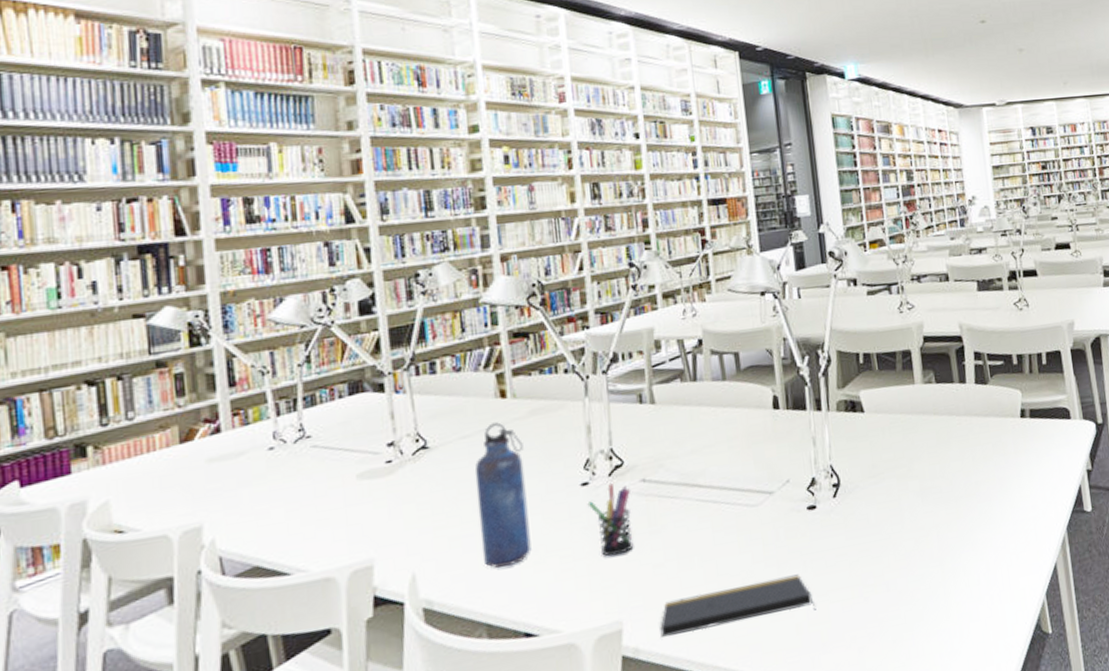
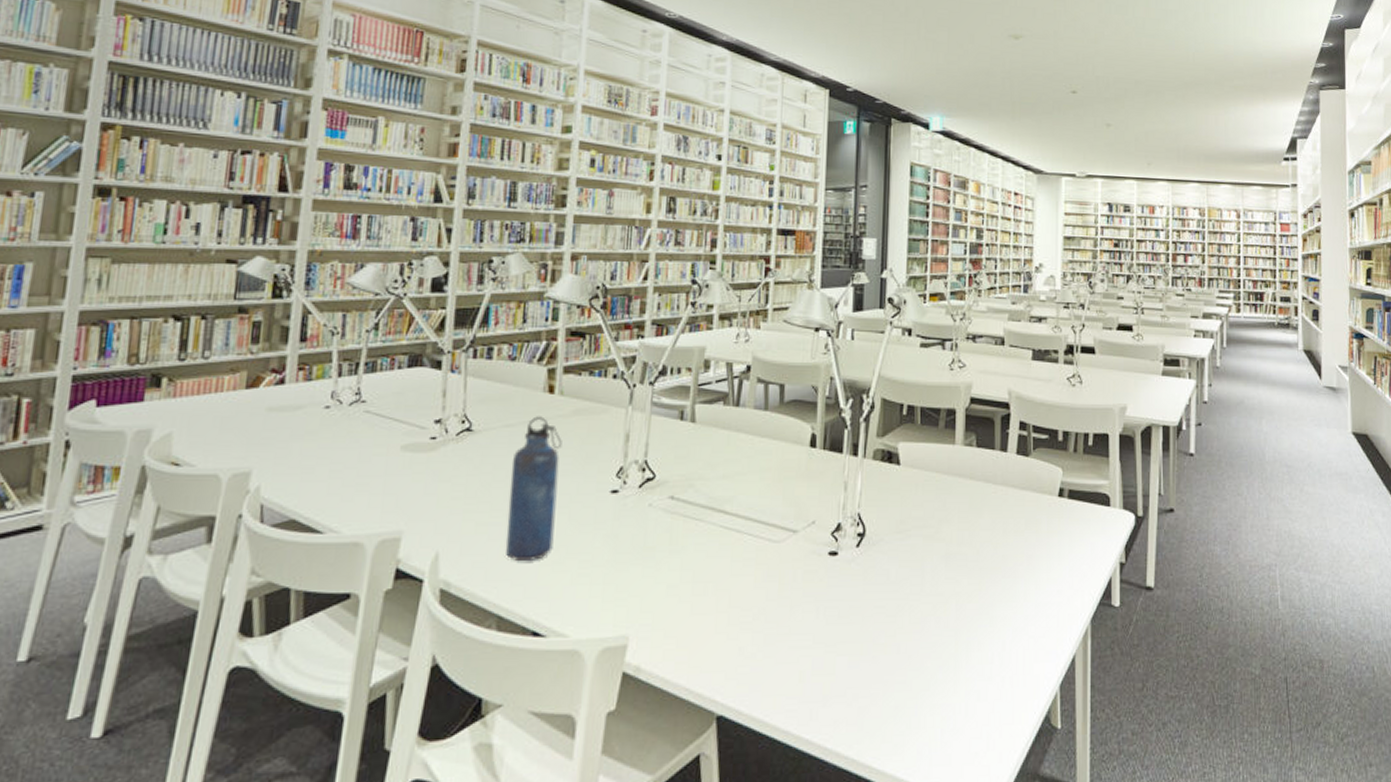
pen holder: present [587,483,634,557] -> none [614,496,657,569]
notepad: present [660,574,816,637] -> none [664,619,822,661]

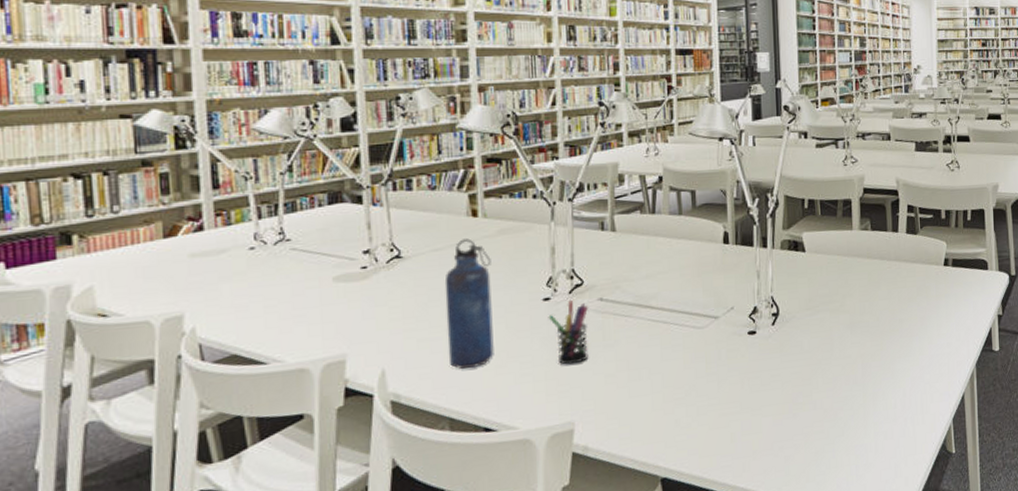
pen holder: none [614,496,657,569] -> present [548,300,589,365]

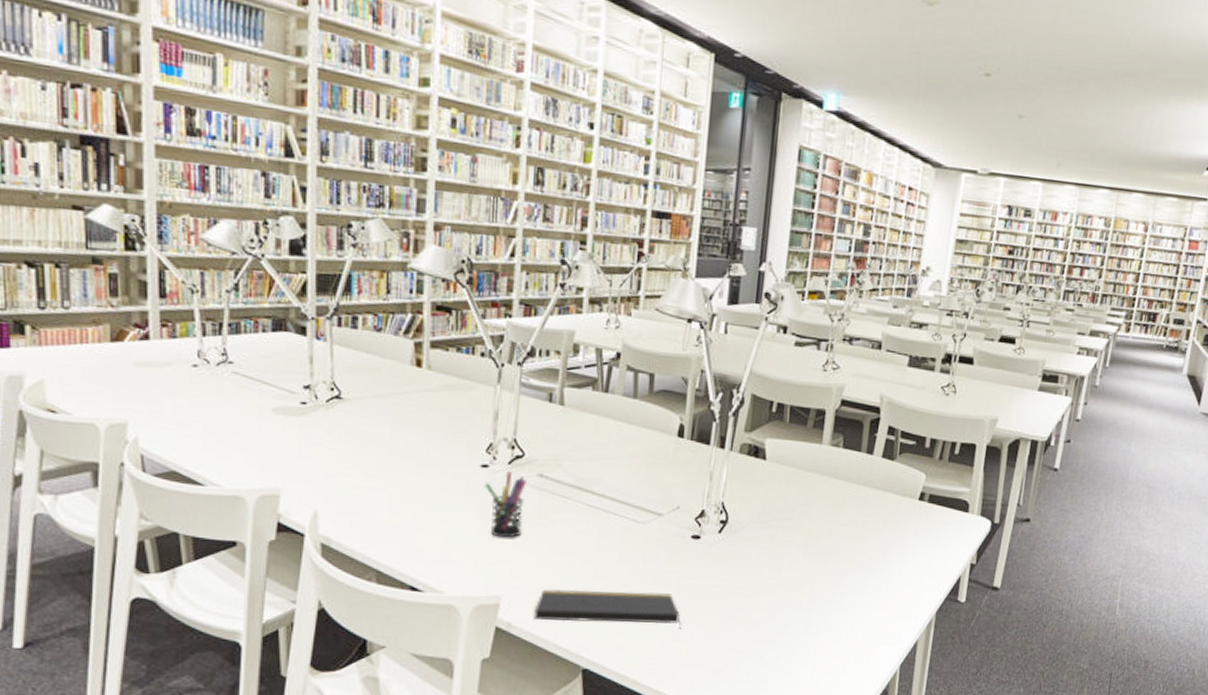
water bottle: present [444,238,494,369] -> none [381,388,432,524]
notepad: none [608,390,750,438] -> present [534,589,681,629]

